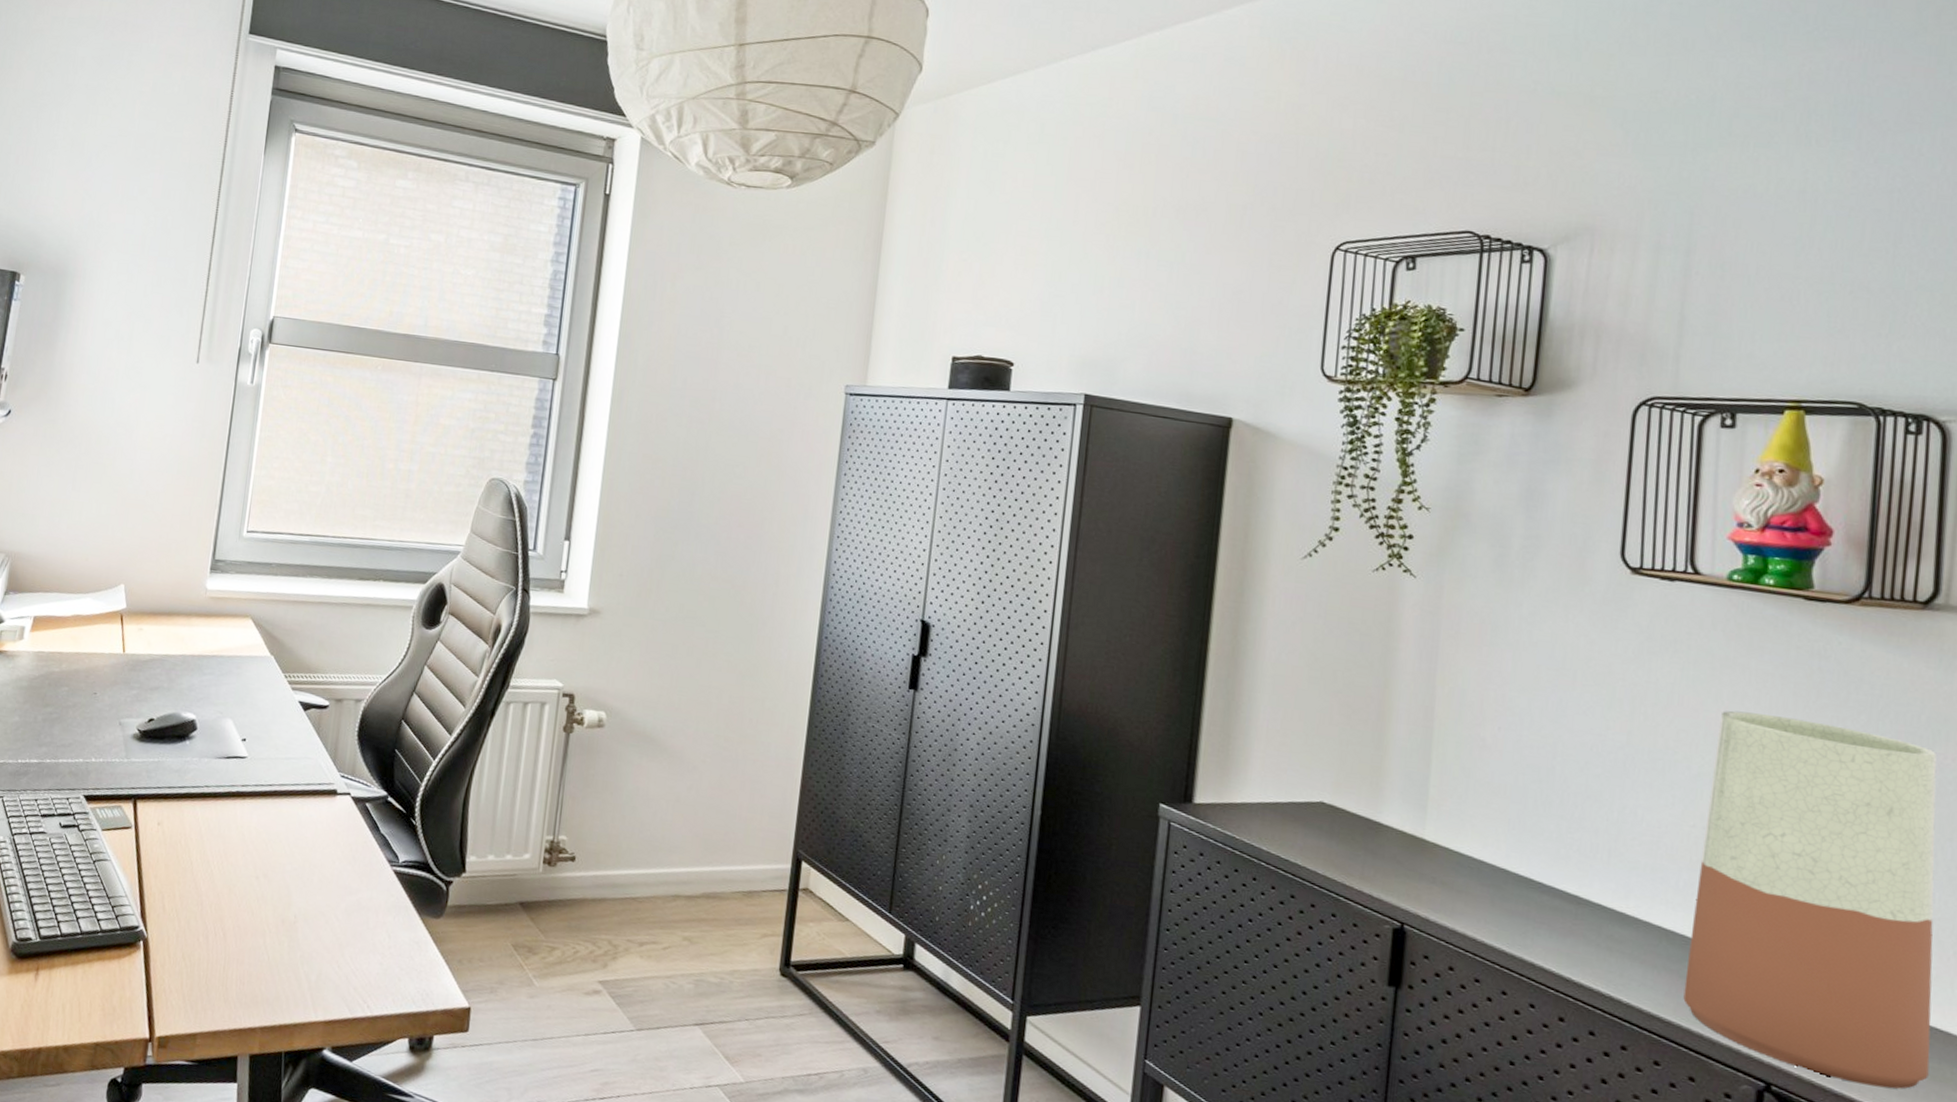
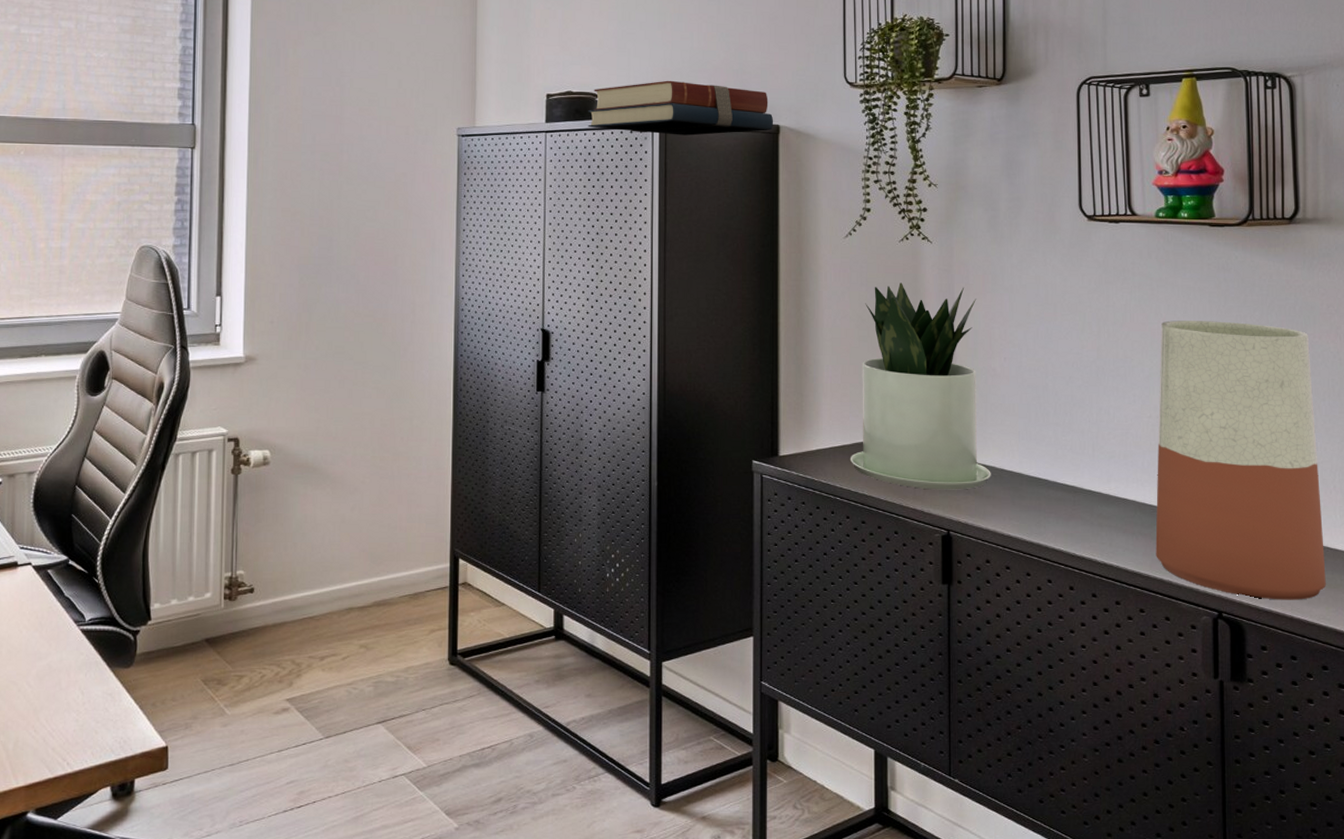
books: none [997,353,1226,424] -> present [588,80,774,136]
planter: none [1282,620,1469,879] -> present [850,283,991,490]

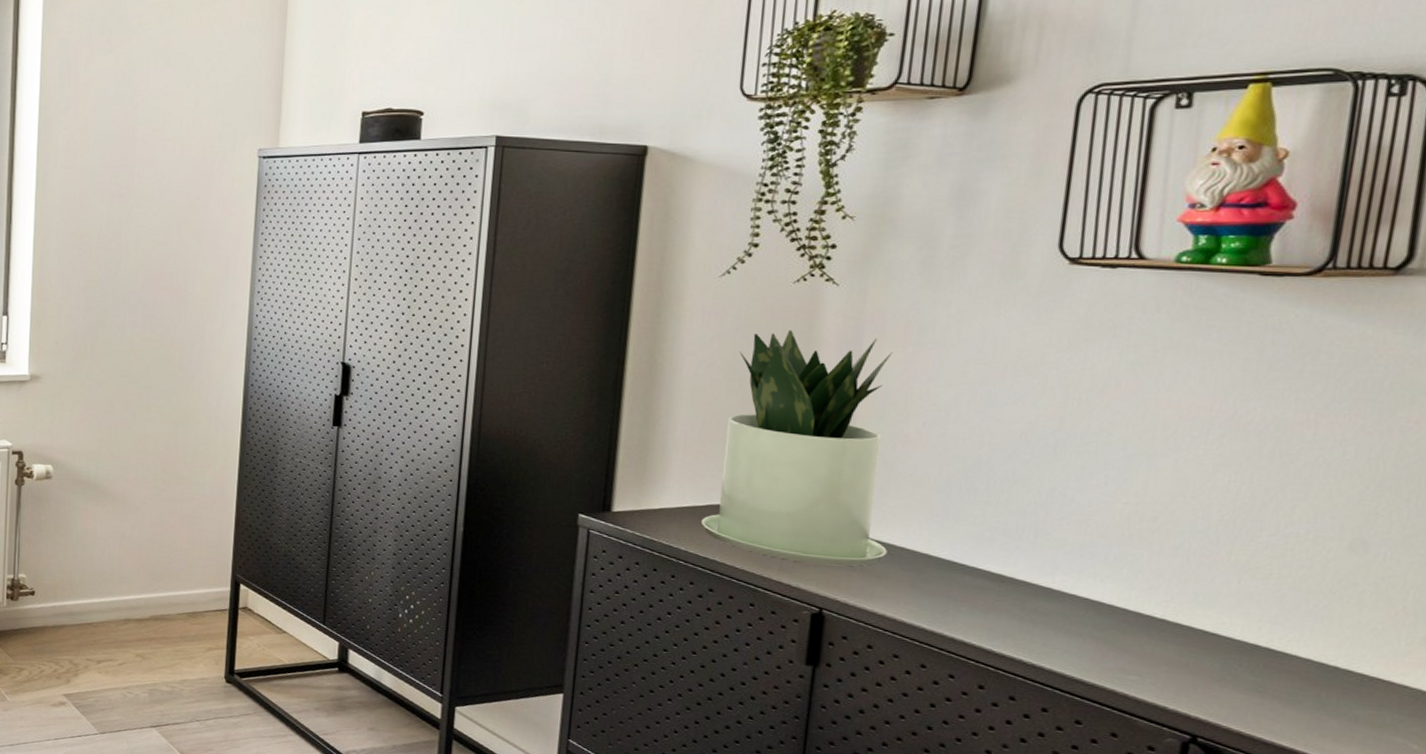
books: present [588,80,774,136] -> none [408,95,641,158]
vase: present [1155,320,1326,600] -> none [1108,390,1399,736]

